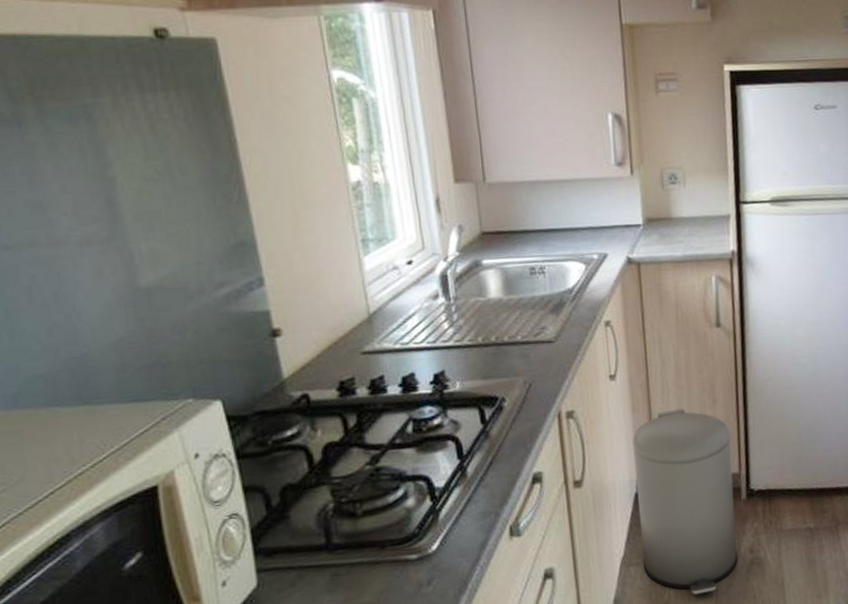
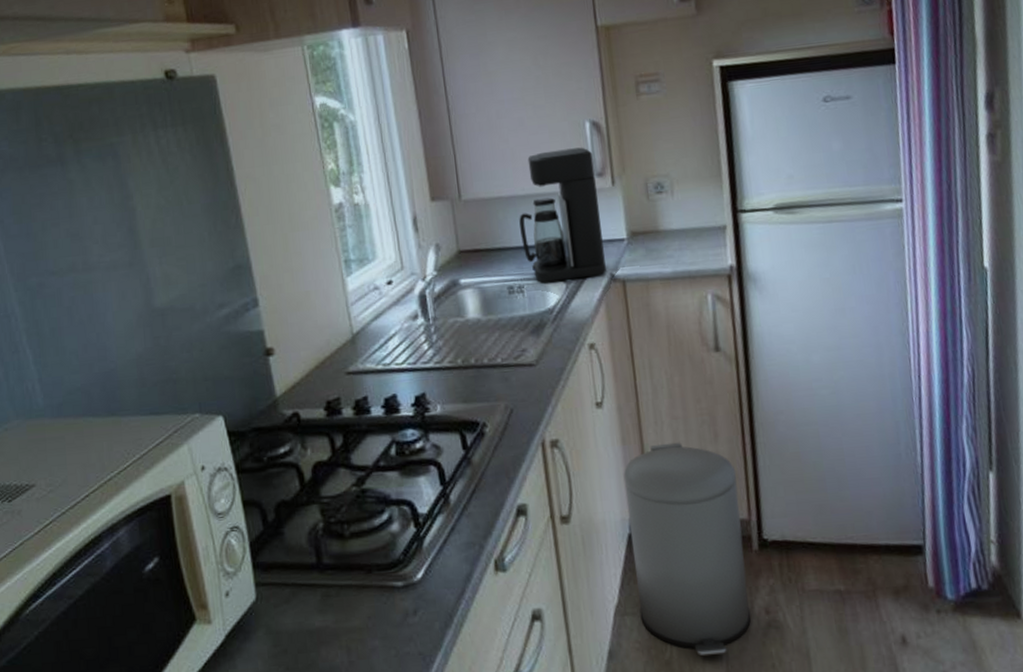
coffee maker: none [542,137,623,264] -> present [519,147,606,283]

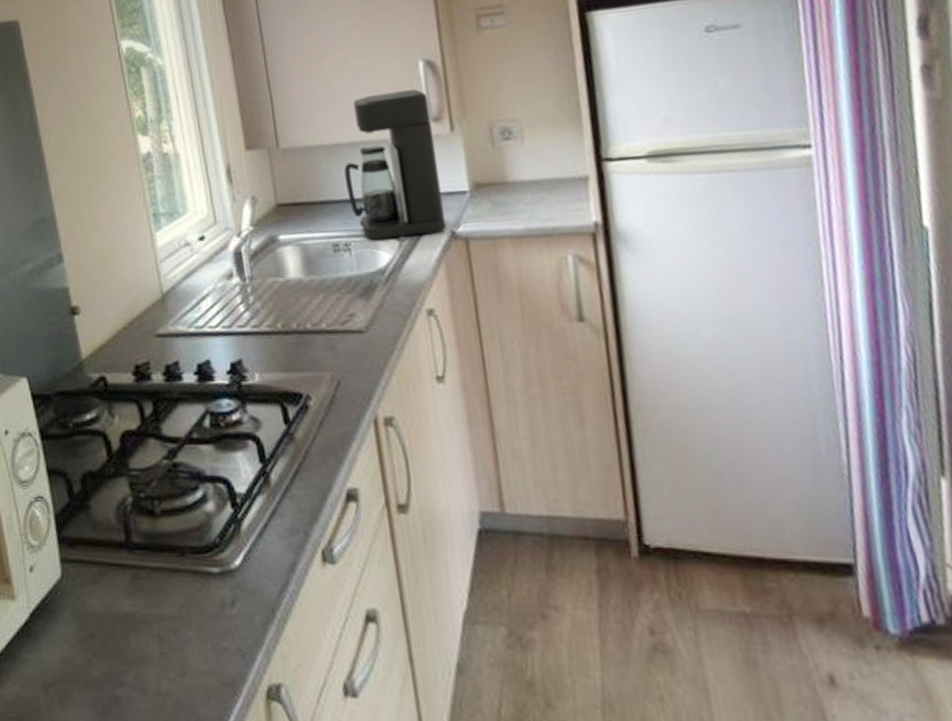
pedal bin: present [623,442,751,657] -> none [470,425,632,680]

